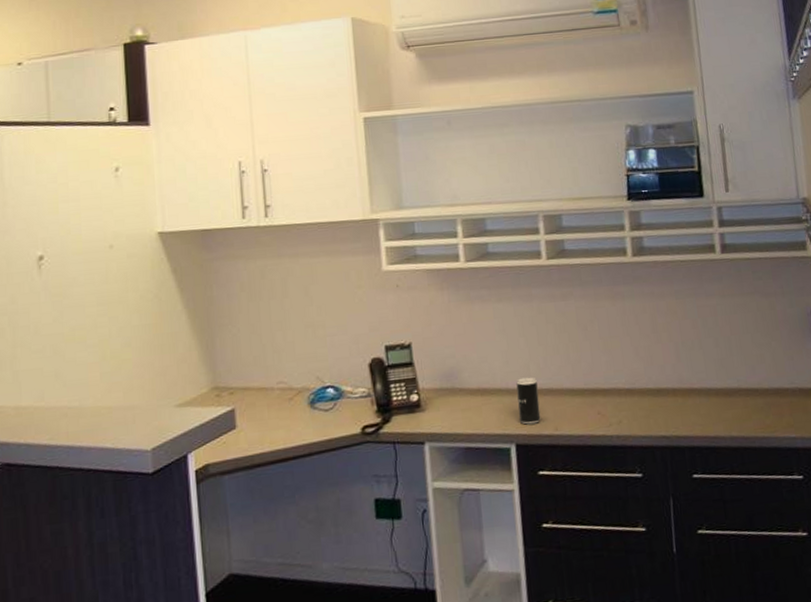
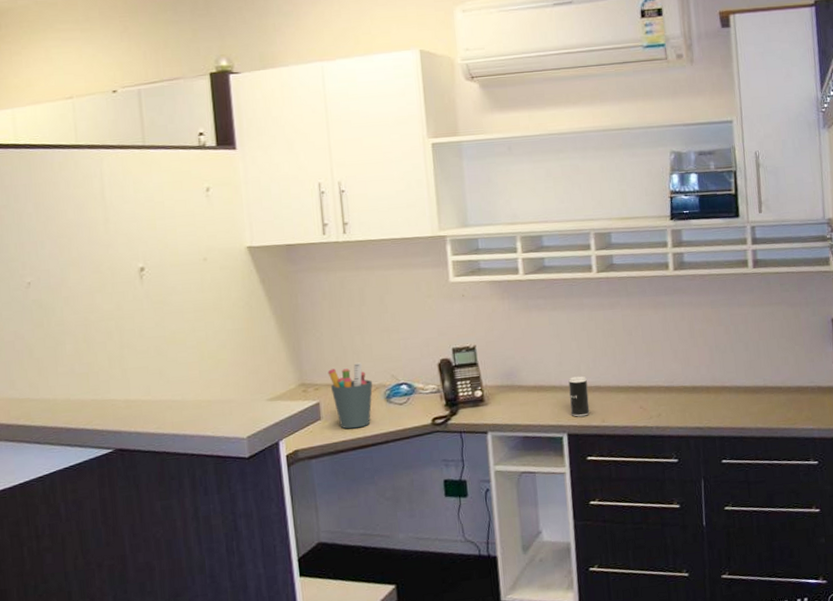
pen holder: none [244,362,295,440] -> present [327,362,373,429]

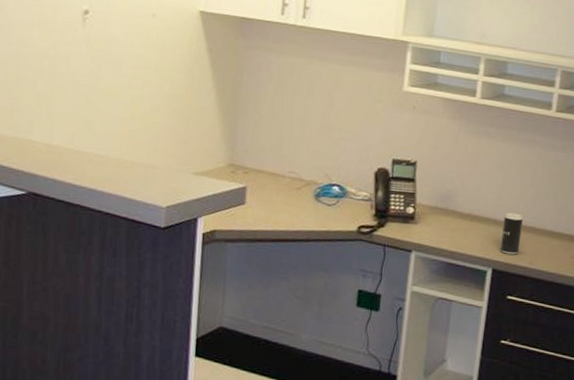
pen holder: present [327,362,373,429] -> none [260,154,305,221]

